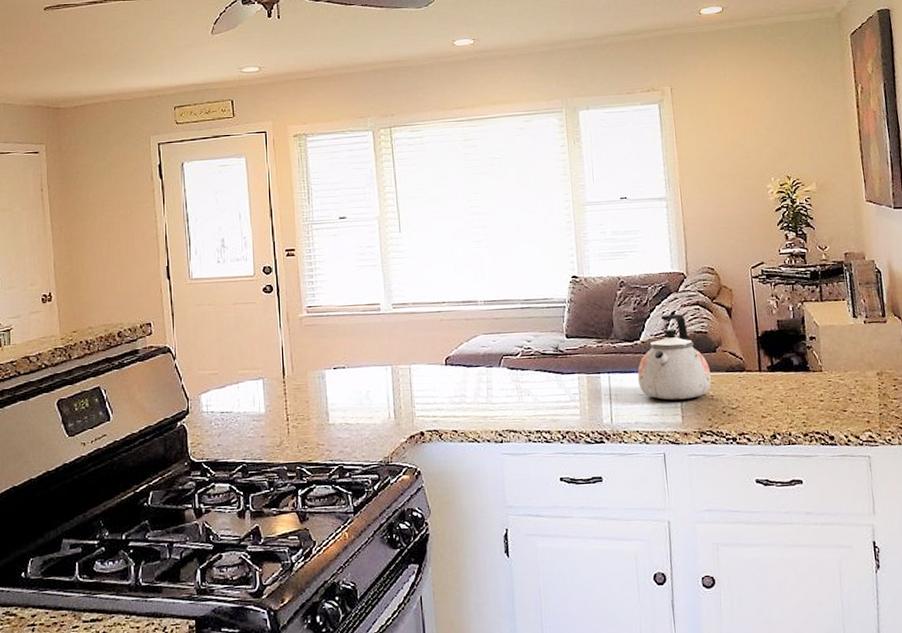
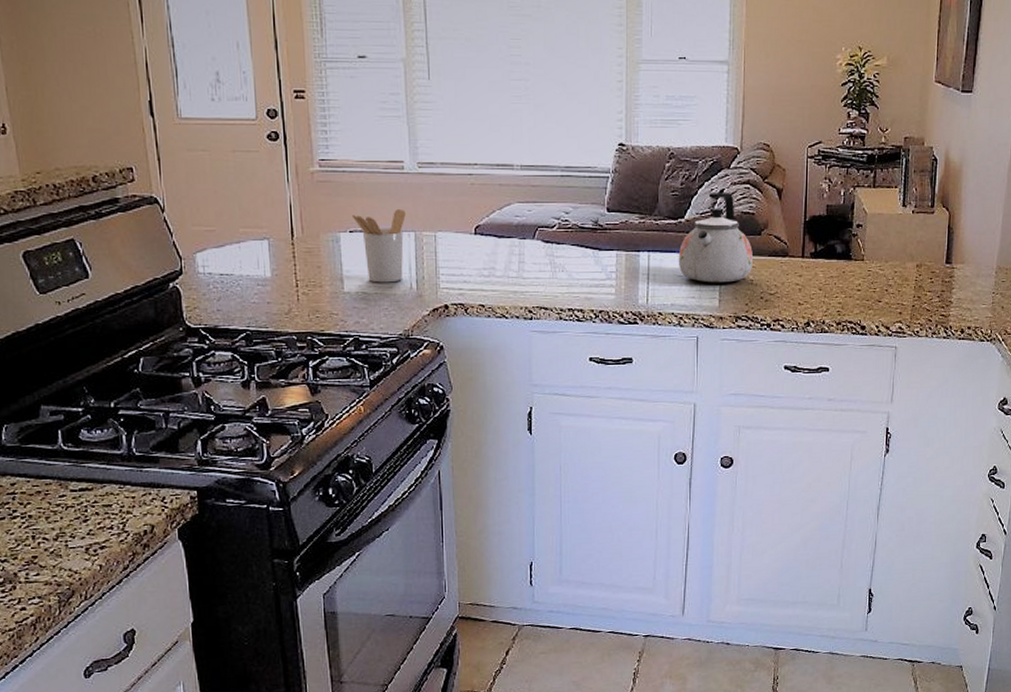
utensil holder: none [335,345,383,414] -> present [351,208,406,283]

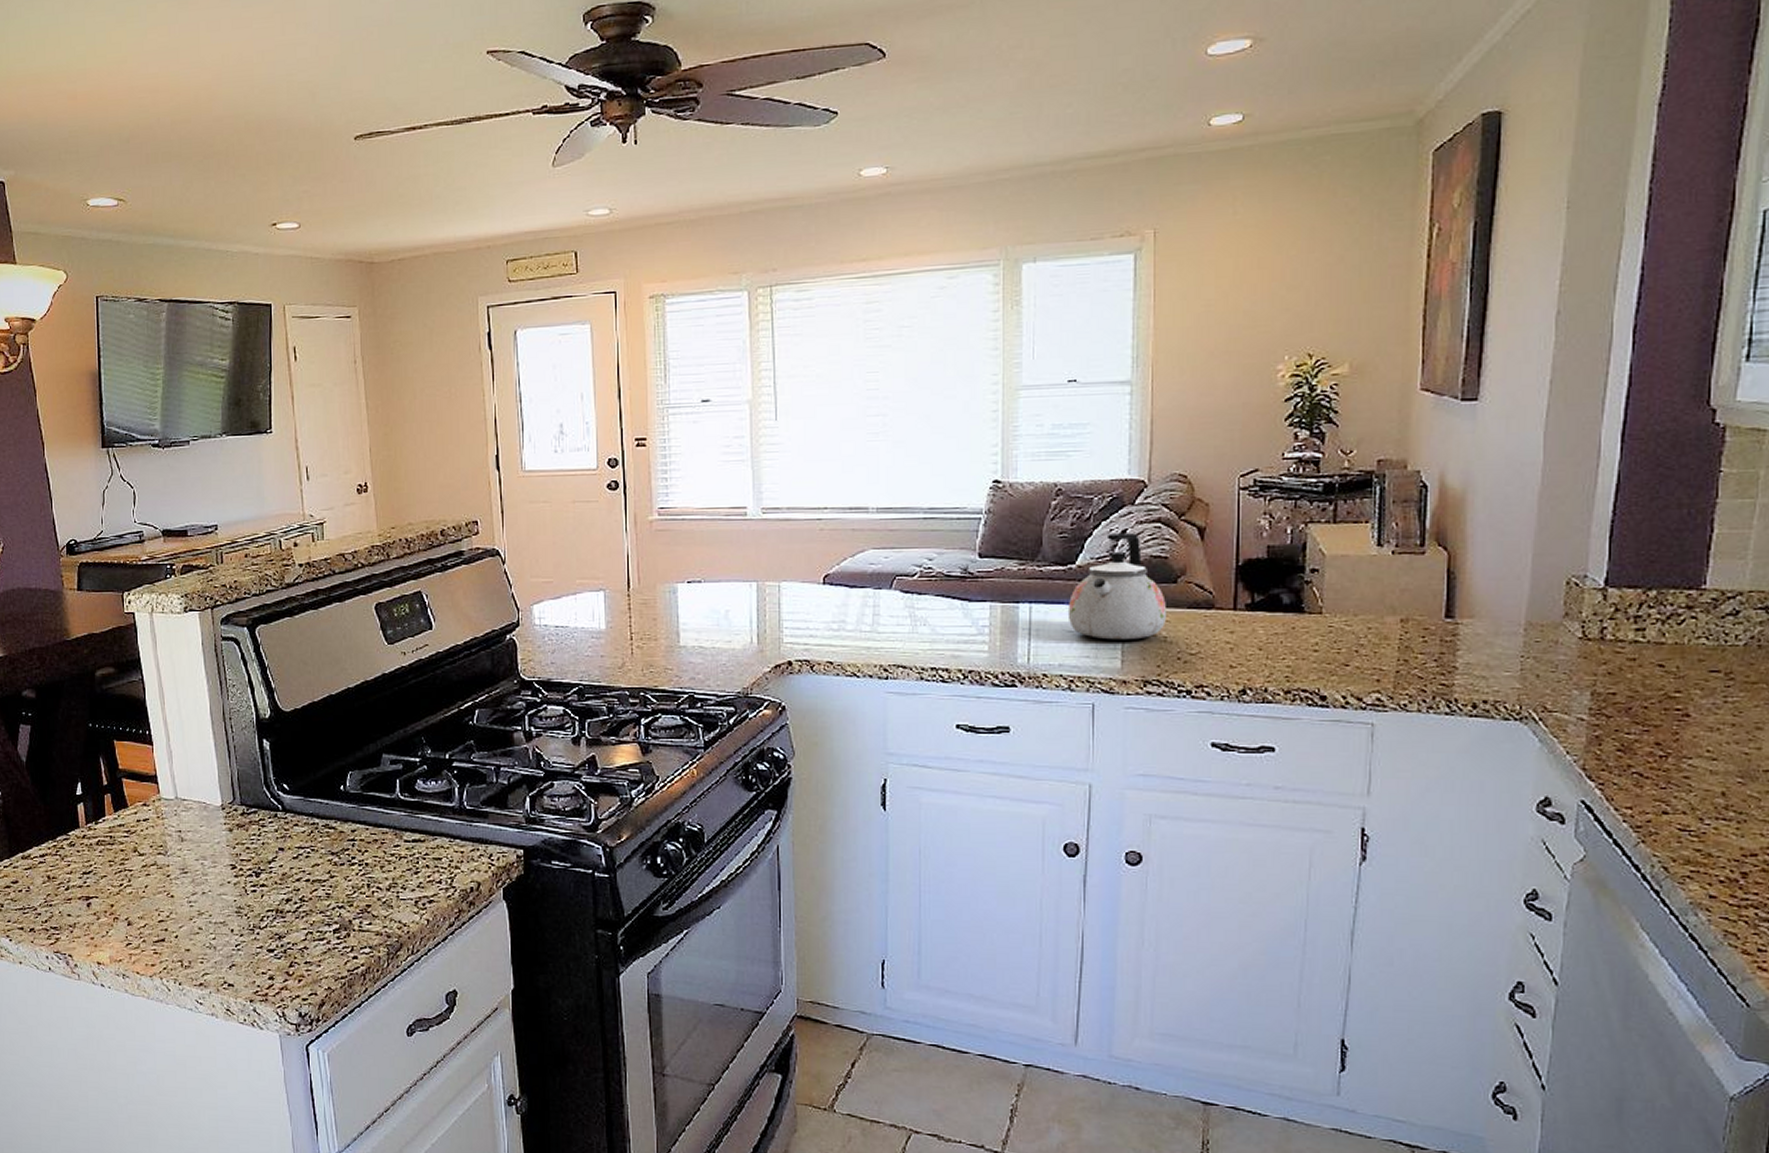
utensil holder: present [351,208,406,283] -> none [690,557,747,637]

